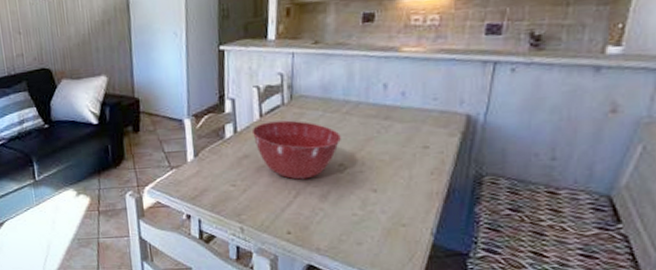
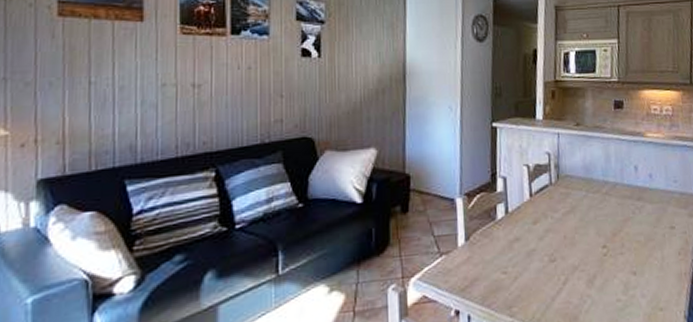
mixing bowl: present [251,120,342,180] -> none [522,200,604,264]

